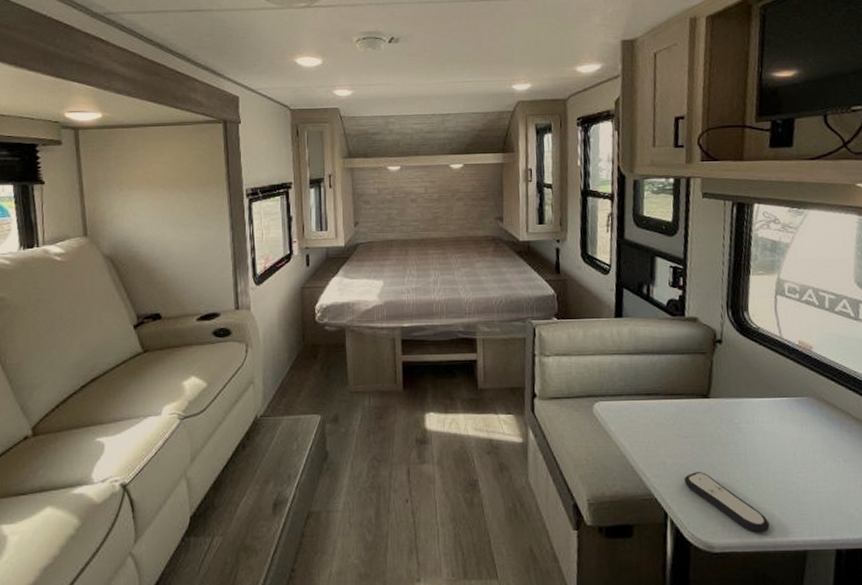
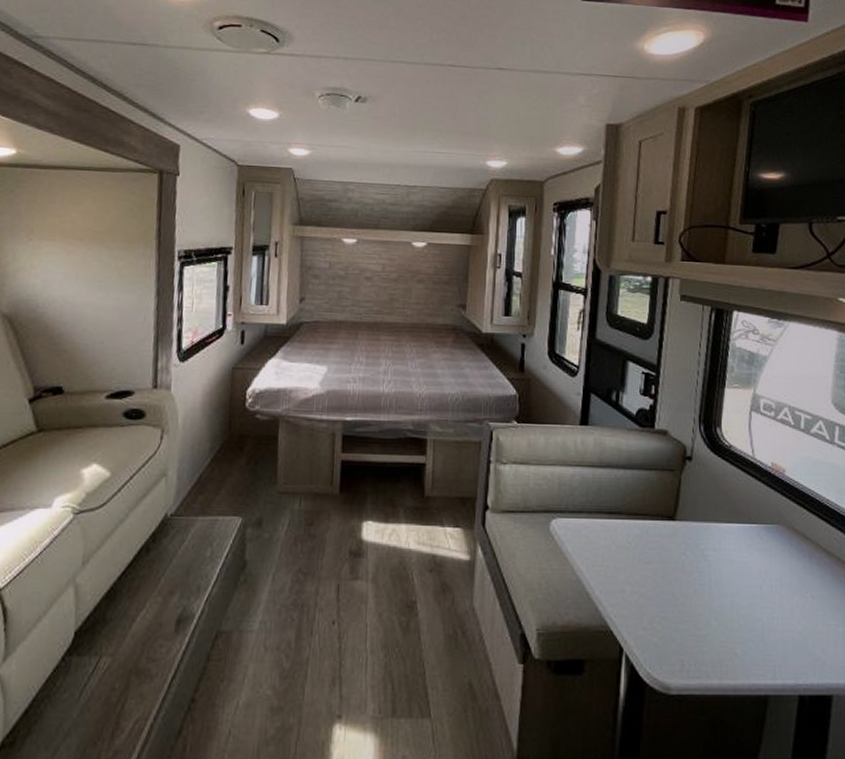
remote control: present [684,472,770,533] -> none [643,603,731,674]

